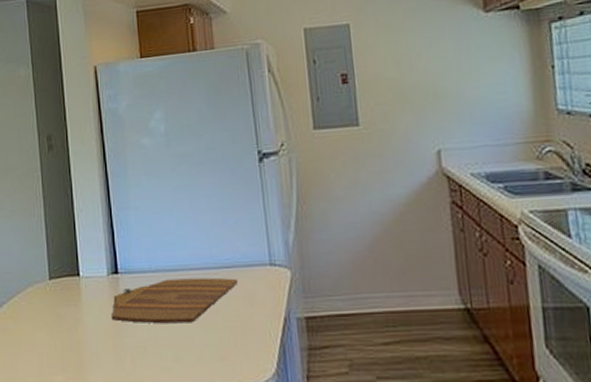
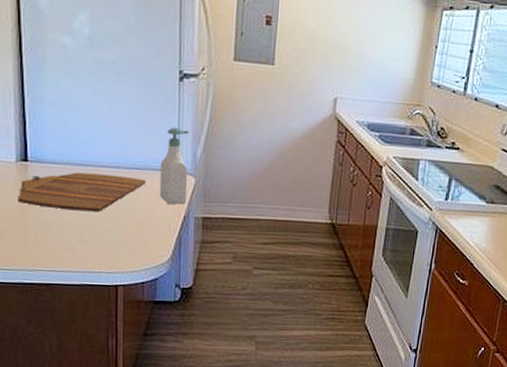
soap bottle: none [250,214,285,306] -> present [159,127,189,205]

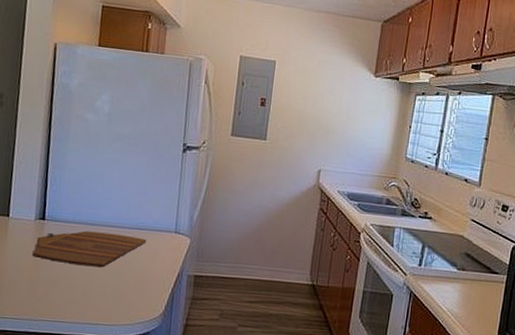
soap bottle: present [159,127,189,205] -> none [157,192,188,263]

